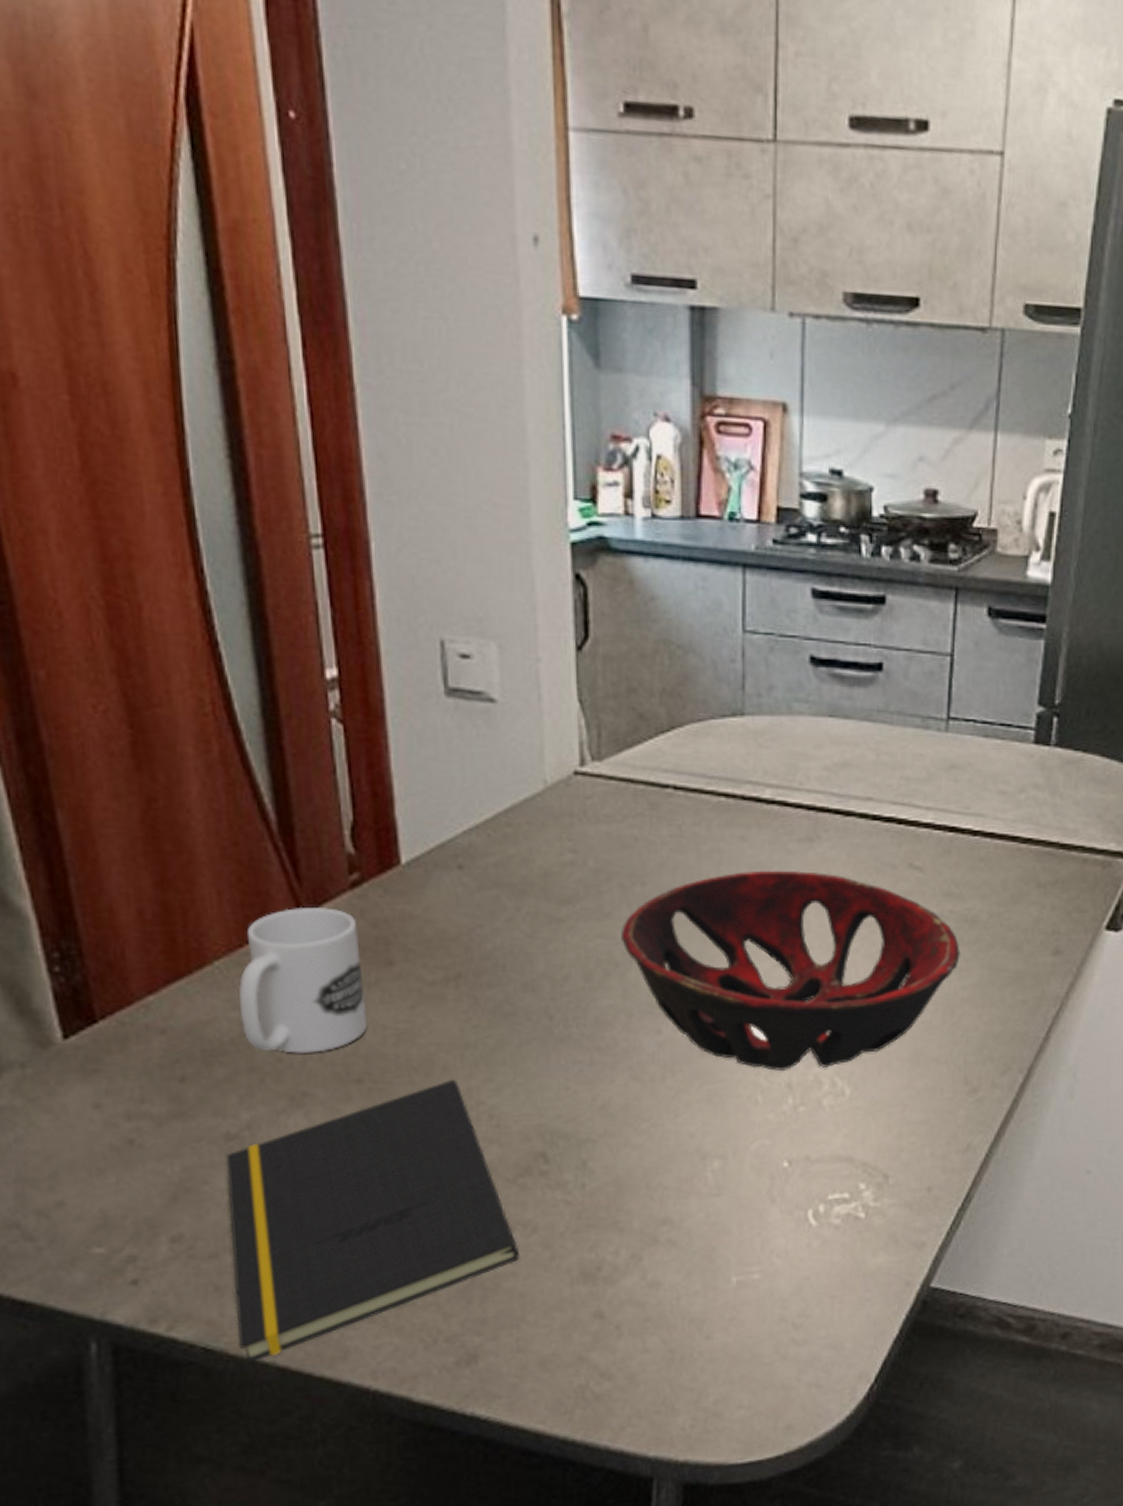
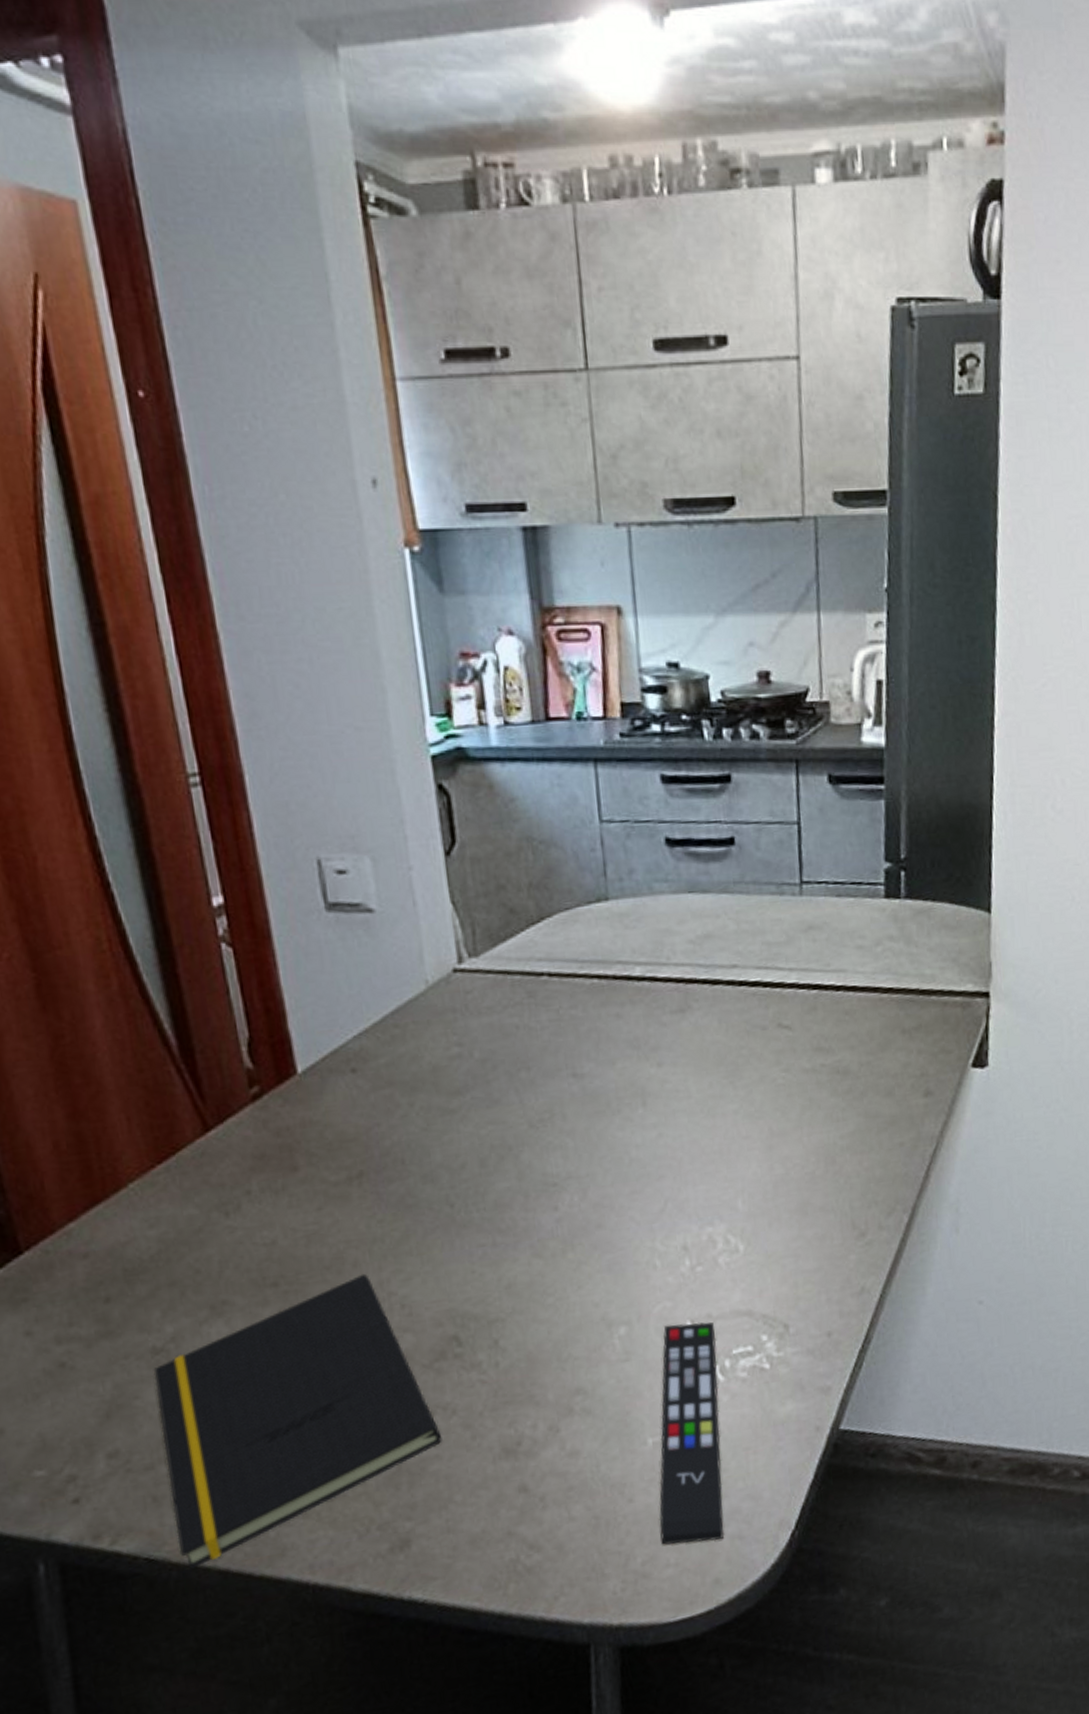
mug: present [238,908,368,1054] -> none [154,1122,279,1265]
decorative bowl: present [621,870,960,1071] -> none [511,1041,836,1235]
remote control: none [736,1163,813,1386] -> present [659,1322,725,1545]

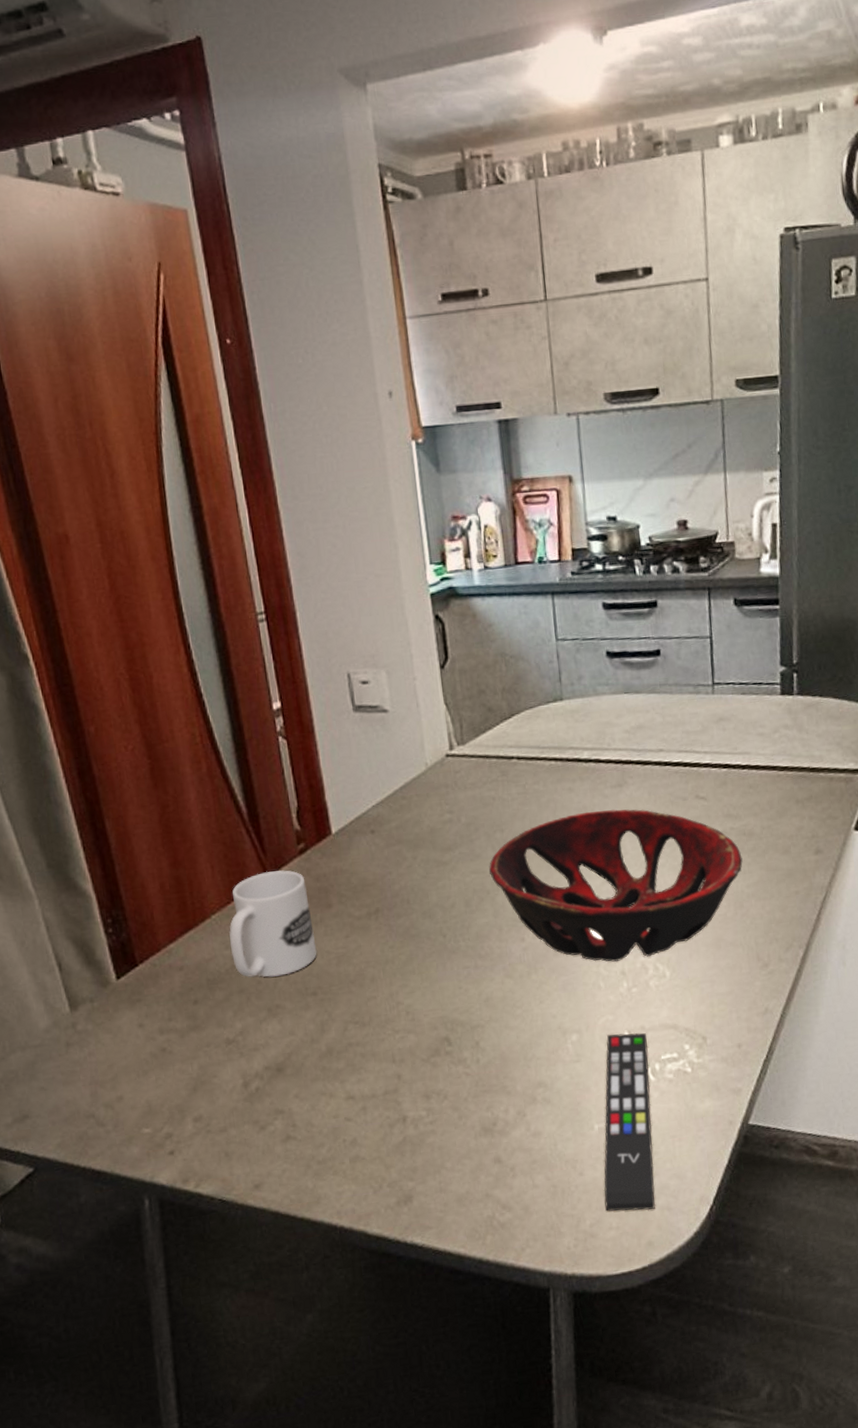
notepad: present [153,1273,442,1570] -> none [227,987,437,1211]
mug: none [154,1122,279,1265] -> present [229,870,317,977]
decorative bowl: none [511,1041,836,1235] -> present [489,809,743,962]

